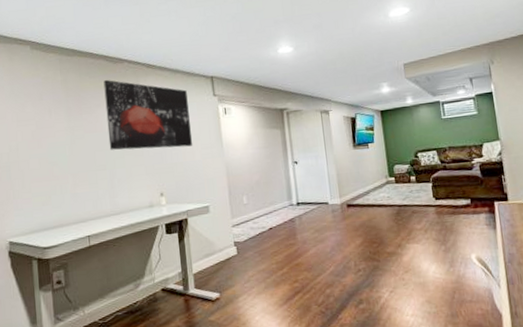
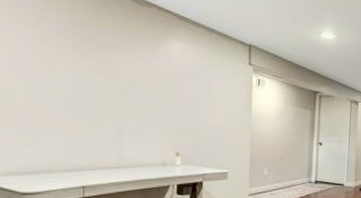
wall art: present [103,79,193,150] -> none [122,20,221,111]

